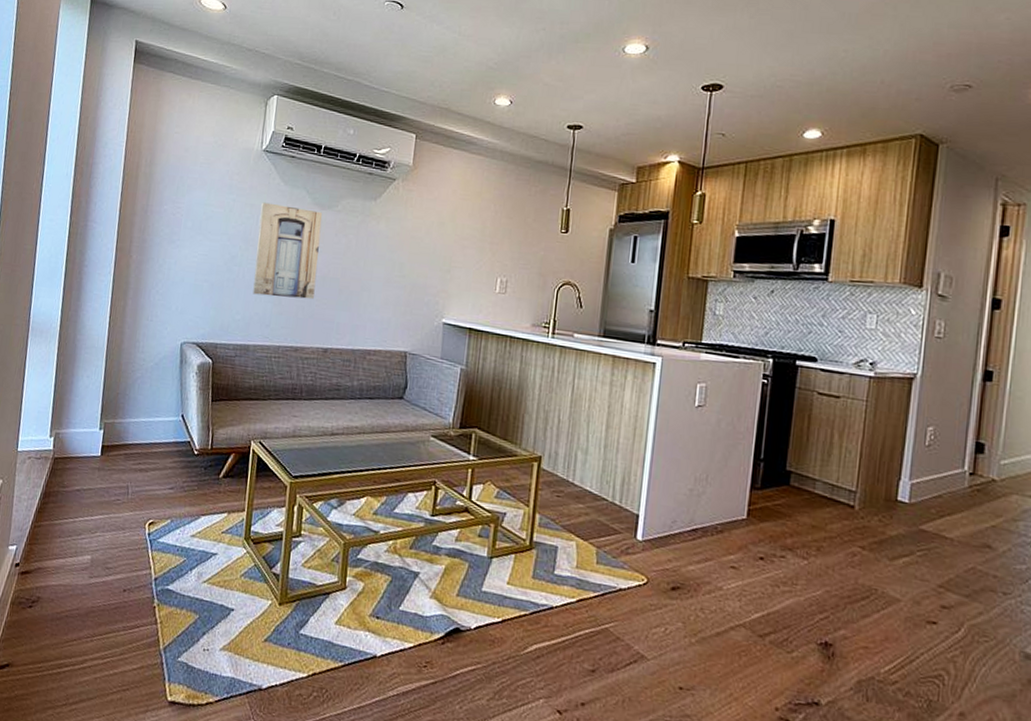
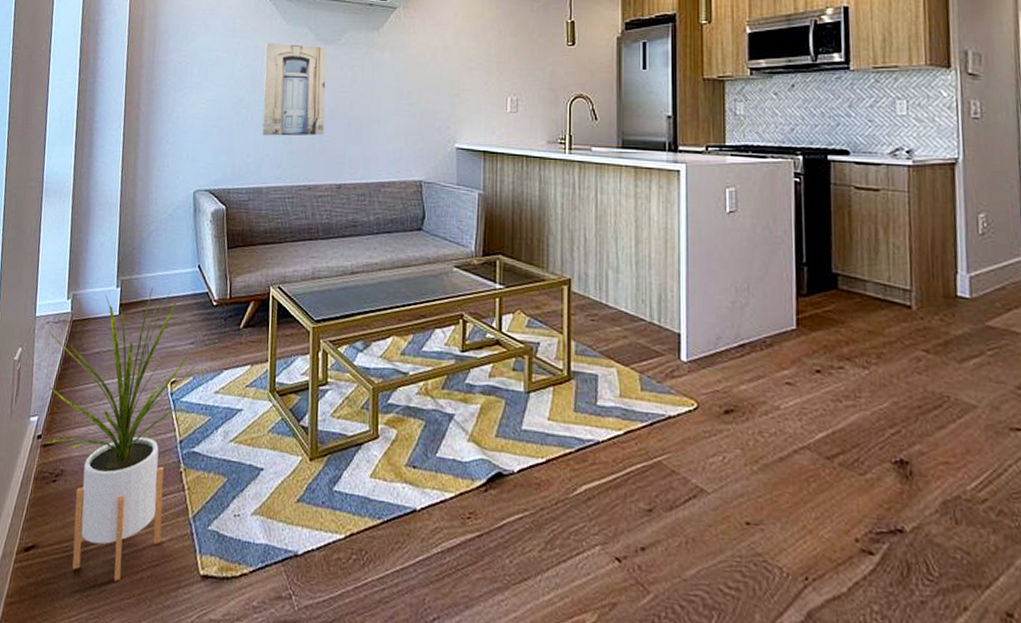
house plant: none [19,432,177,702] -> present [42,287,196,582]

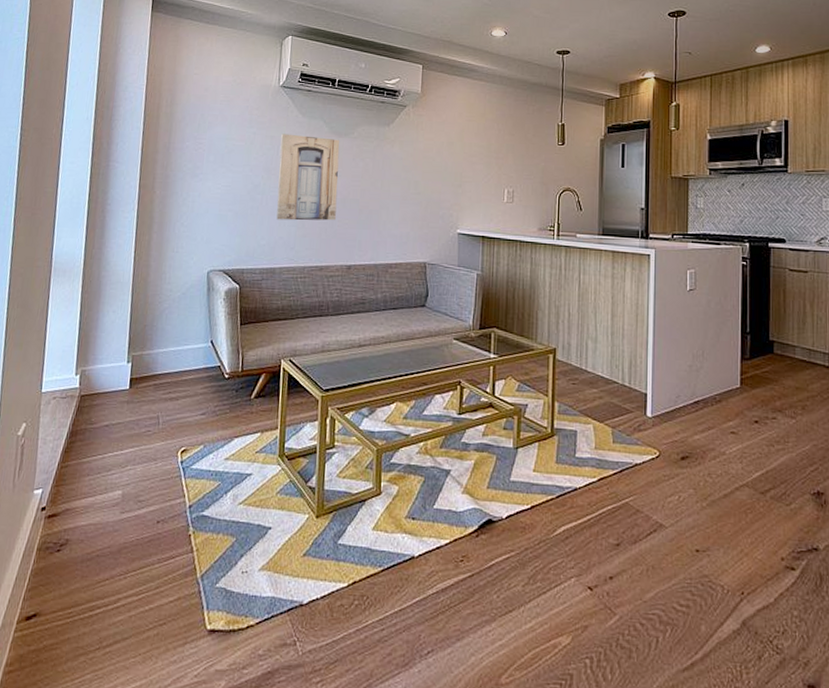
house plant: present [42,287,196,582] -> none [46,362,208,642]

